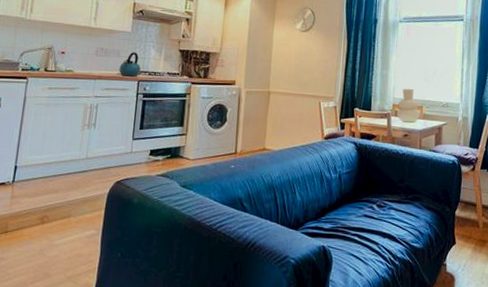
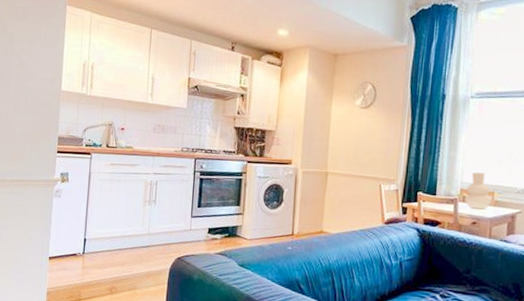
kettle: present [119,52,141,78] -> none [176,129,197,155]

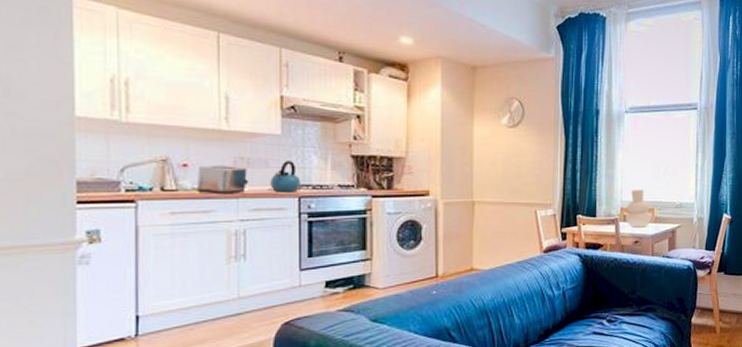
toaster: none [129,129,163,153] -> present [197,165,249,195]
kettle: none [176,129,197,155] -> present [270,161,301,194]

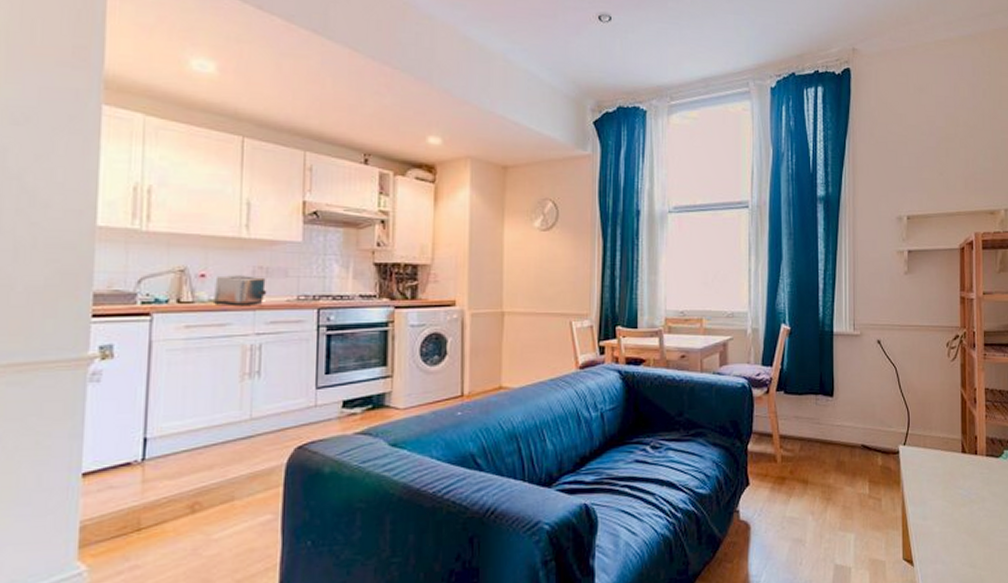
kettle: present [270,161,301,194] -> none [288,270,320,305]
vase: present [626,190,652,229] -> none [671,298,700,341]

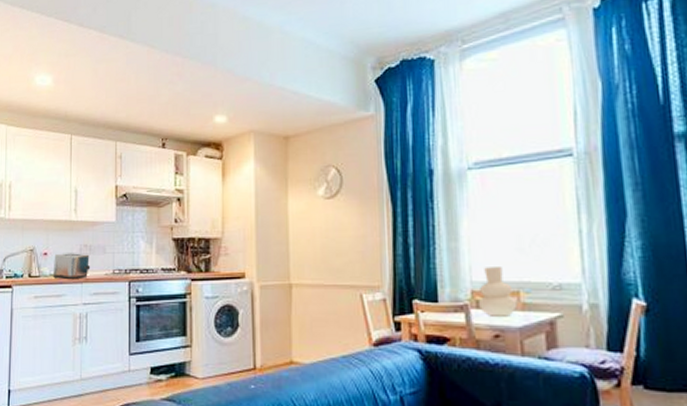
vase: none [671,298,700,341] -> present [479,267,518,318]

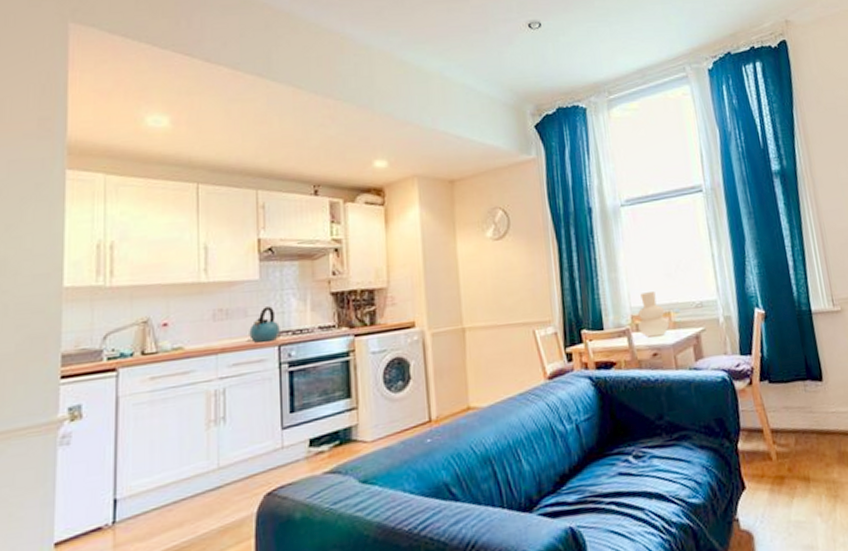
toaster: present [54,253,91,280] -> none [177,319,228,353]
kettle: none [106,246,130,278] -> present [249,306,280,343]

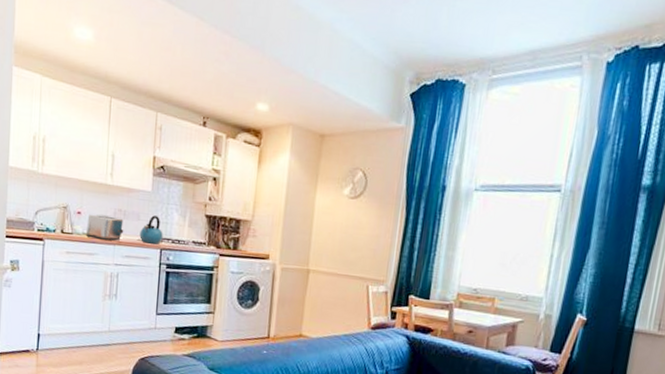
toaster: none [177,319,228,353] -> present [86,214,124,241]
vase: present [638,292,670,339] -> none [461,275,492,318]

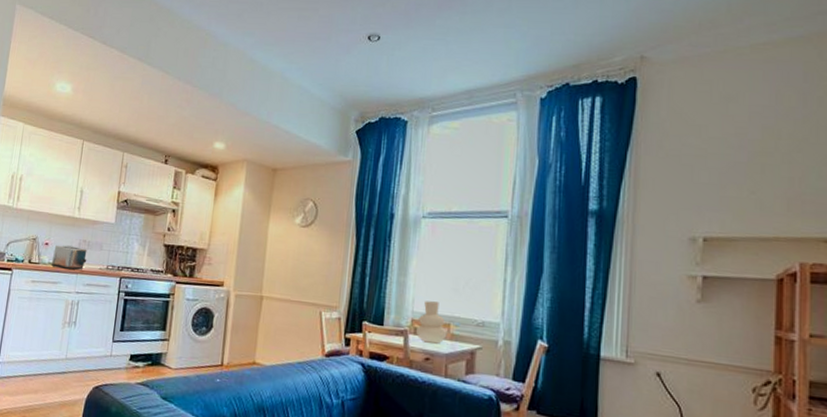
kettle: present [139,215,163,245] -> none [101,245,124,274]
vase: none [461,275,492,318] -> present [416,301,448,344]

